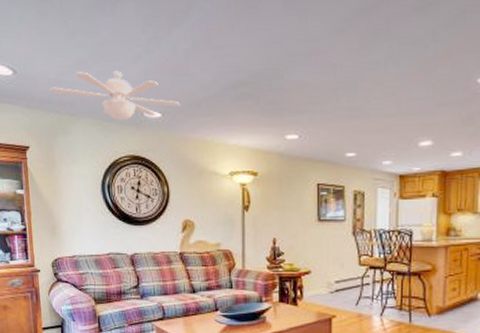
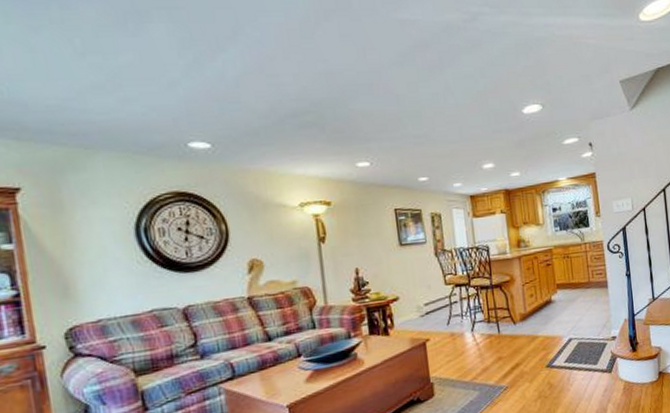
ceiling fan: present [49,70,180,120] -> none [49,97,234,153]

